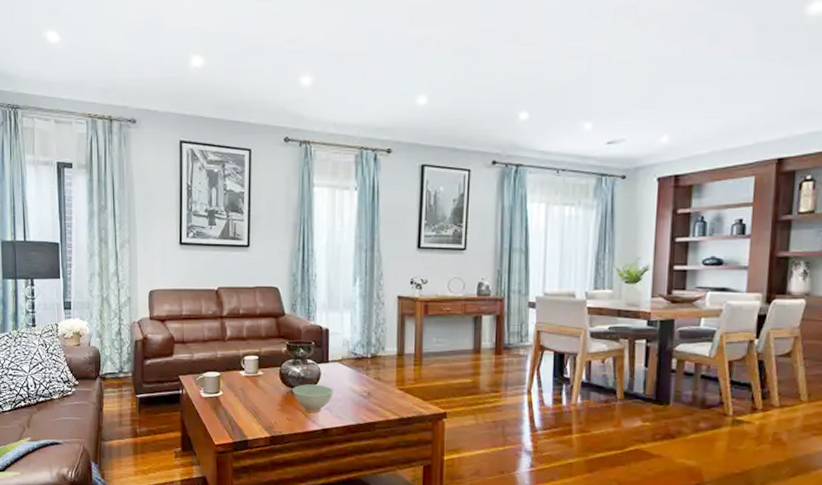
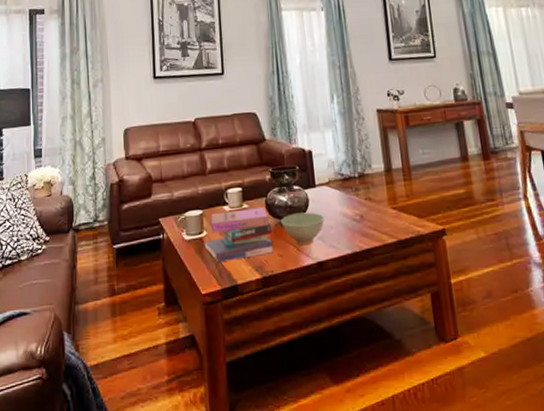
books: none [219,375,284,420] -> present [204,207,273,263]

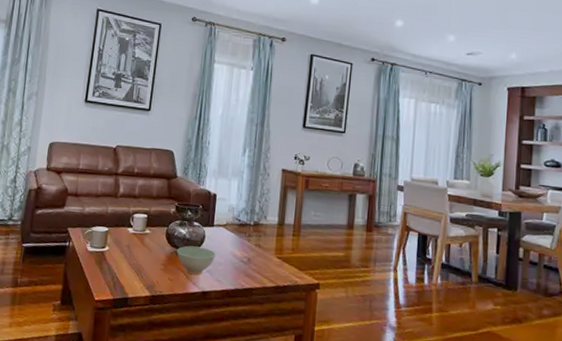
books: present [204,207,273,263] -> none [104,232,168,277]

